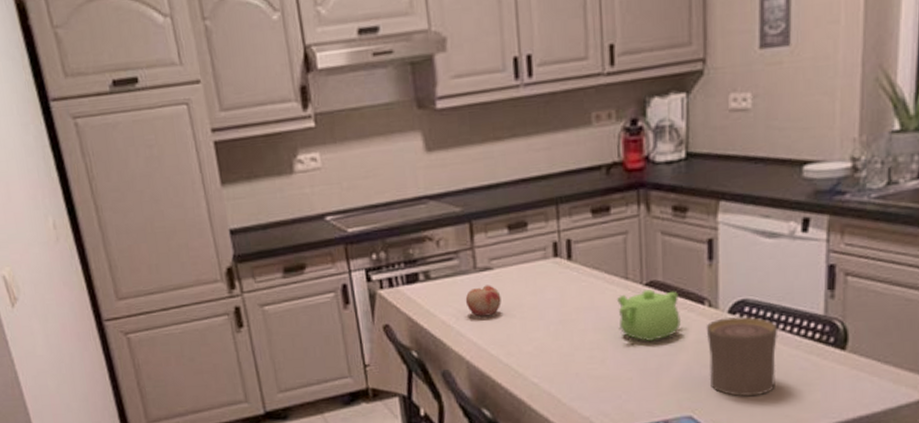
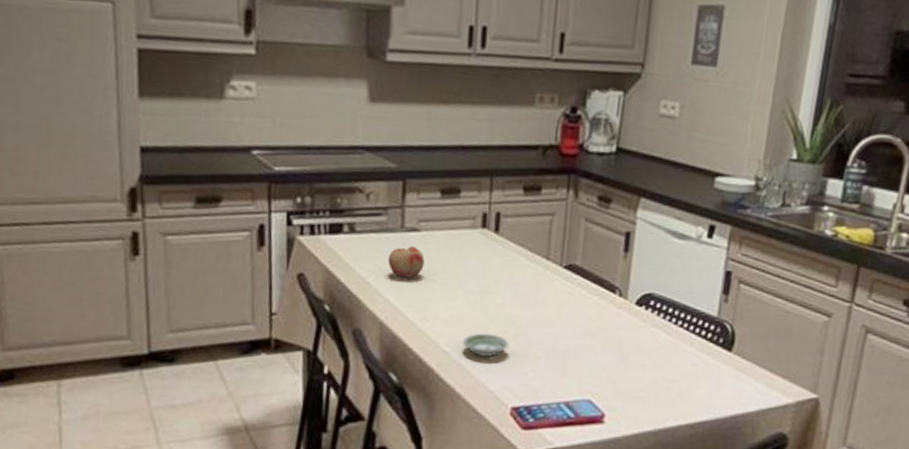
saucer: none [550,360,597,385] -> present [463,333,508,358]
teapot: present [617,289,682,341] -> none [536,272,594,323]
cup: present [706,316,778,396] -> none [611,308,677,387]

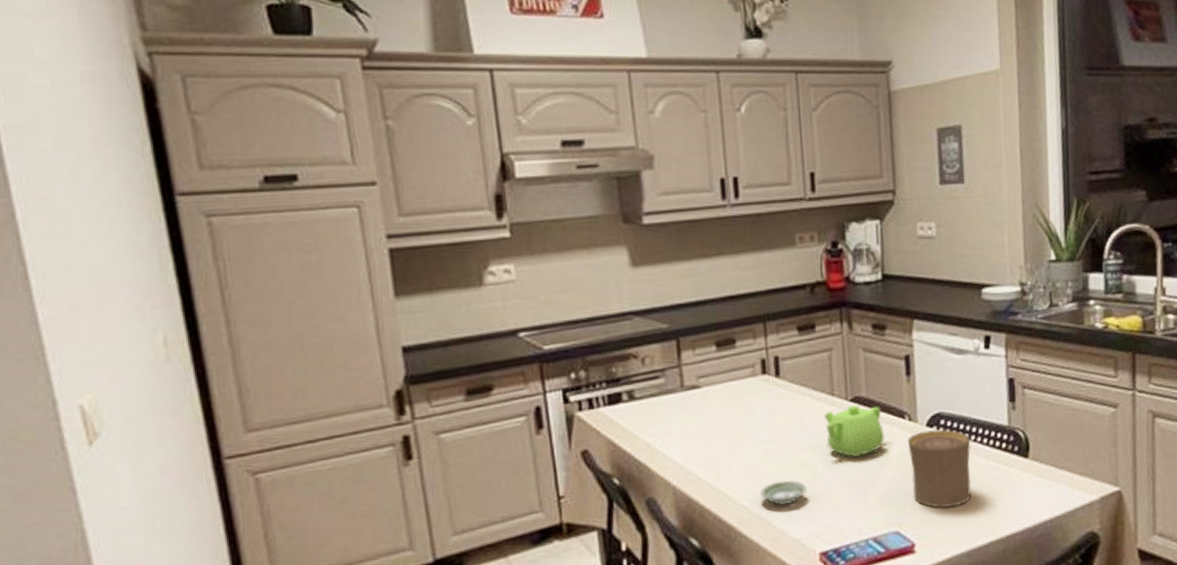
fruit: present [387,246,425,278] -> none [672,404,710,438]
teapot: none [536,272,594,323] -> present [824,405,885,457]
cup: none [611,308,677,387] -> present [907,429,971,508]

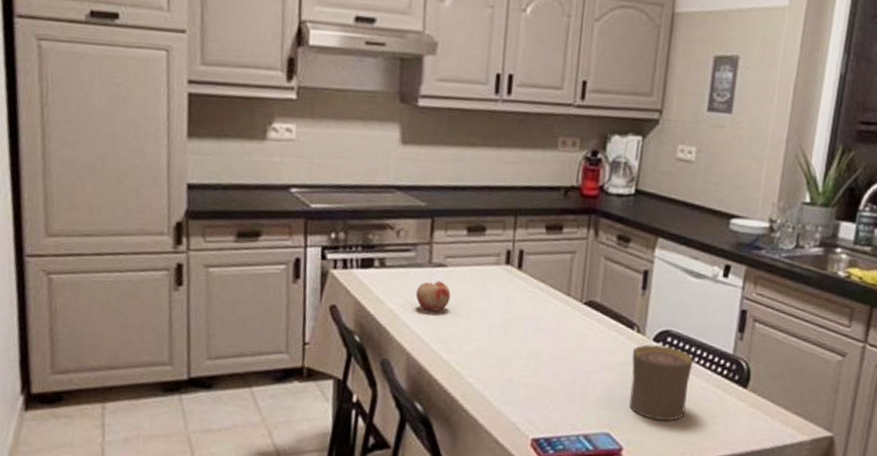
fruit: none [672,404,710,438] -> present [415,281,451,312]
saucer: present [760,480,807,505] -> none [486,366,530,390]
teapot: present [824,405,885,457] -> none [556,308,612,357]

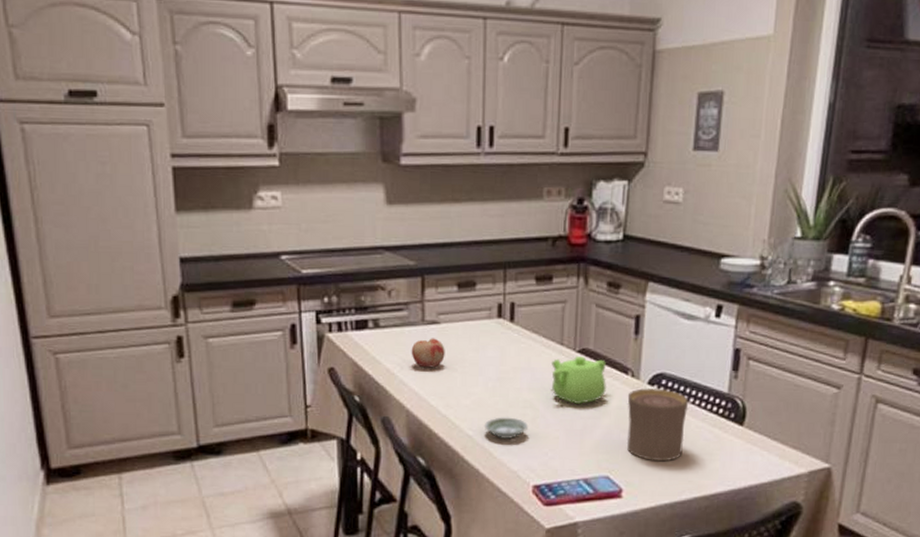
saucer: none [486,366,530,390] -> present [485,417,528,440]
teapot: none [556,308,612,357] -> present [551,356,607,404]

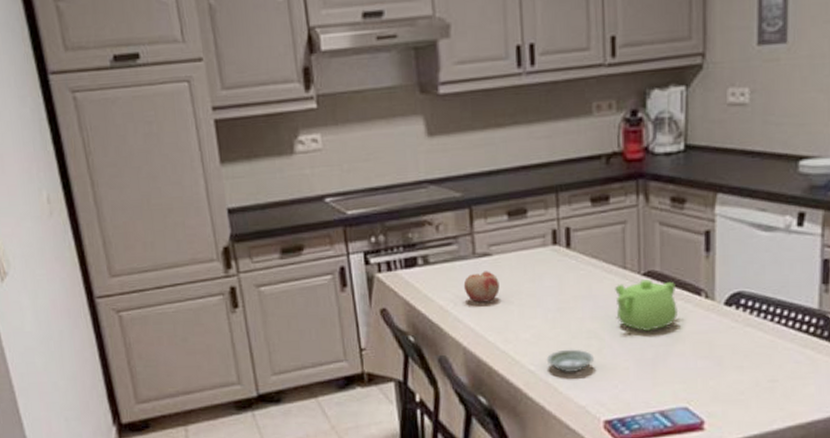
cup: present [626,387,689,462] -> none [702,308,774,389]

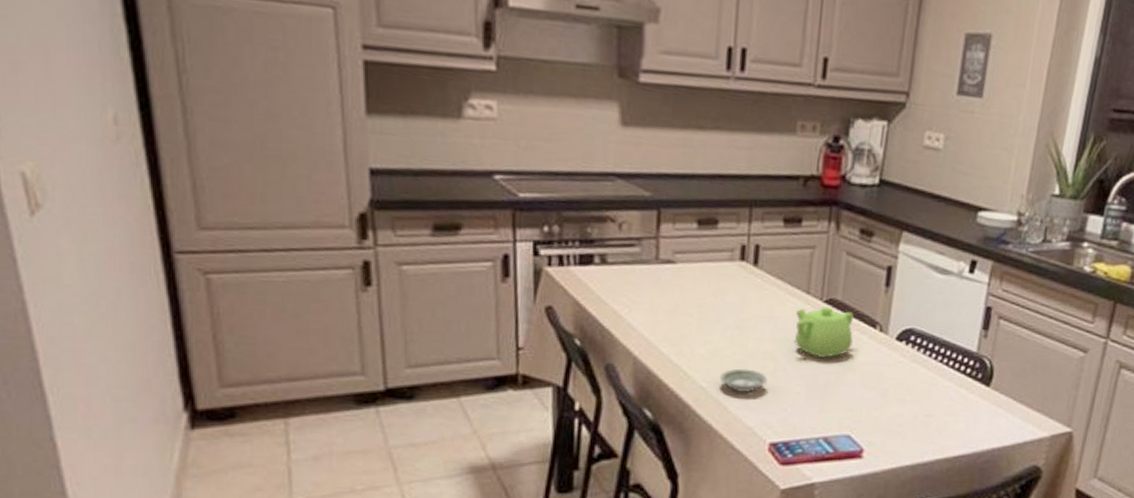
fruit: present [463,271,500,303] -> none [641,279,681,312]

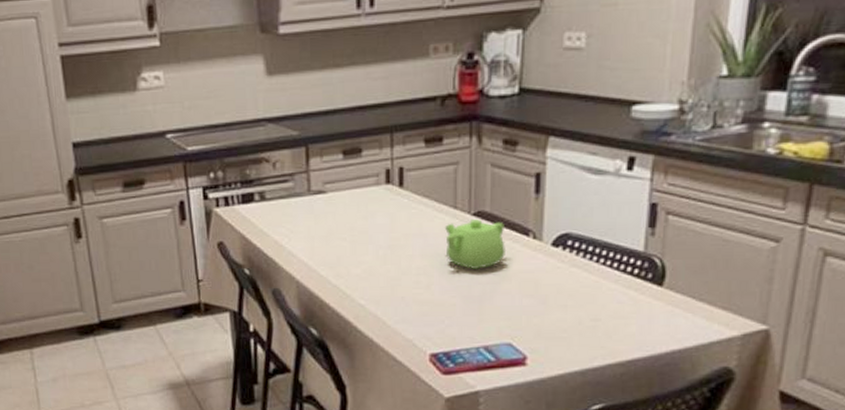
saucer: present [720,368,767,394] -> none [377,285,422,308]

